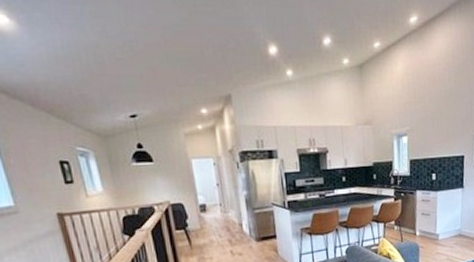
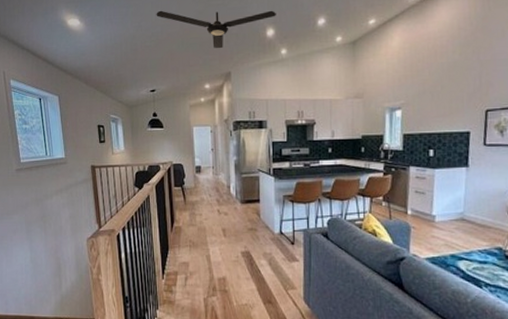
ceiling fan: none [125,12,278,67] -> present [156,10,276,49]

